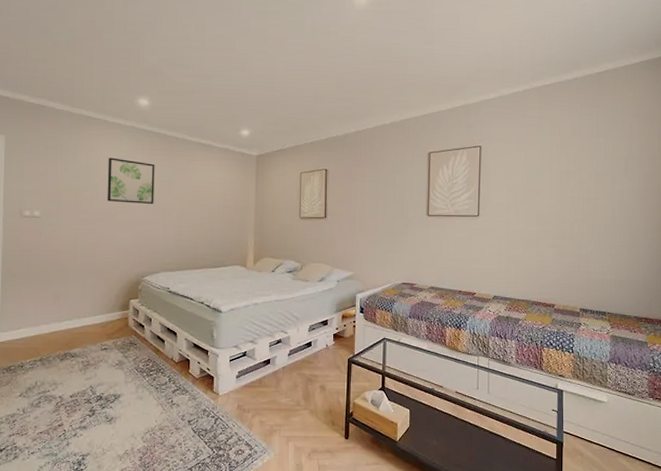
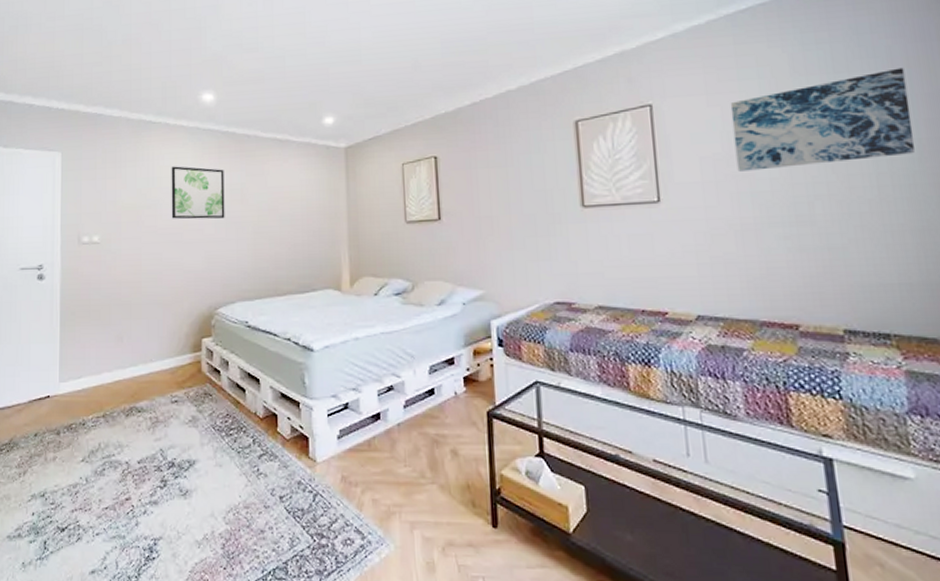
wall art: none [530,138,637,199] -> present [730,67,915,171]

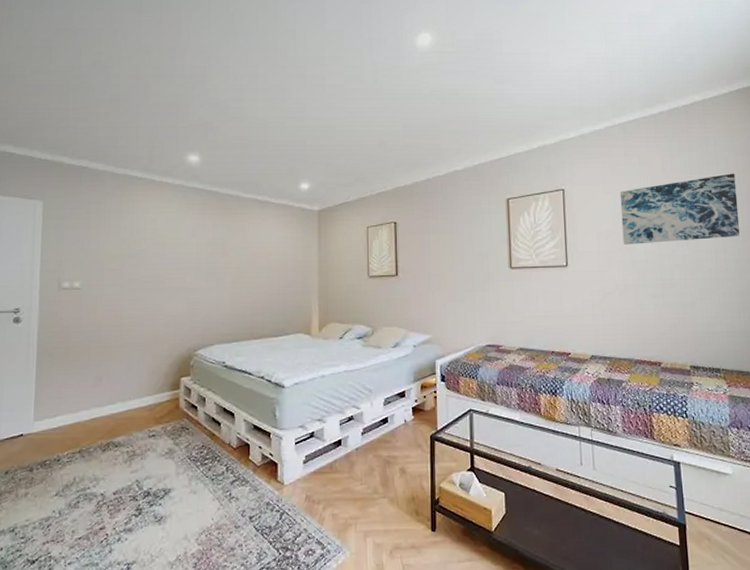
wall art: present [171,166,225,219] -> none [154,219,207,269]

